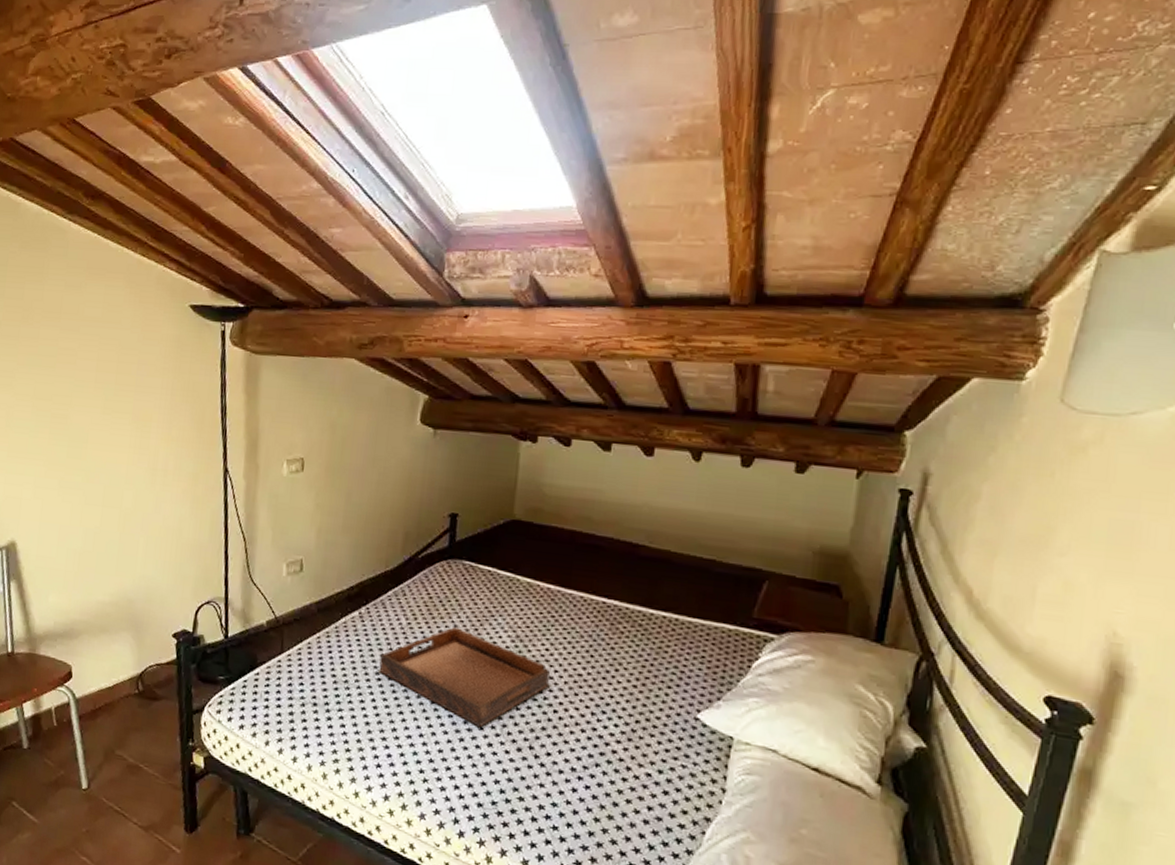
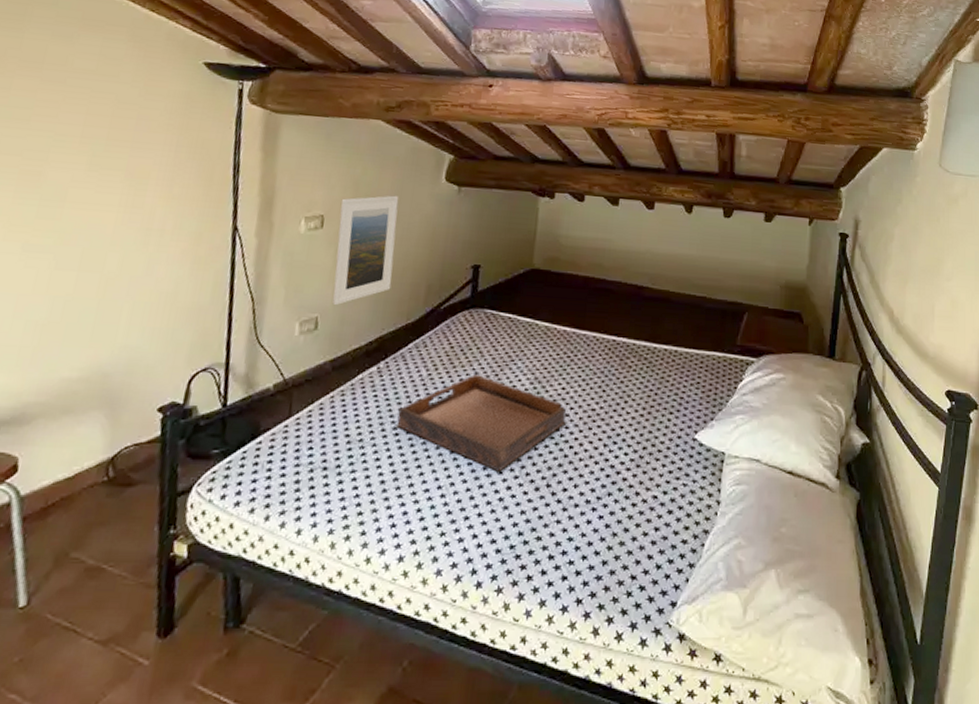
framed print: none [315,438,375,548] -> present [332,195,399,305]

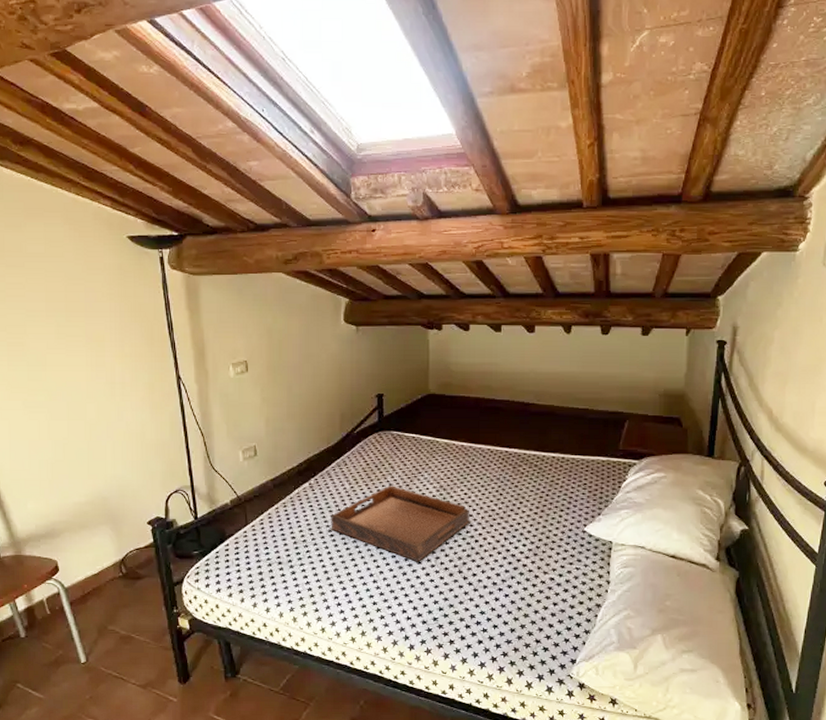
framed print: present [332,195,399,305] -> none [259,339,311,435]

